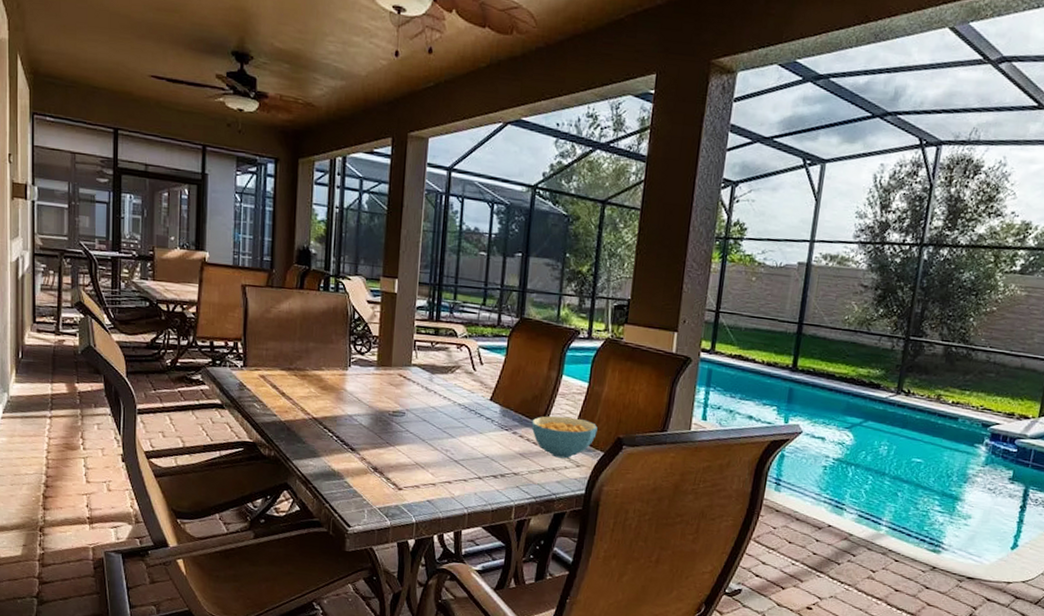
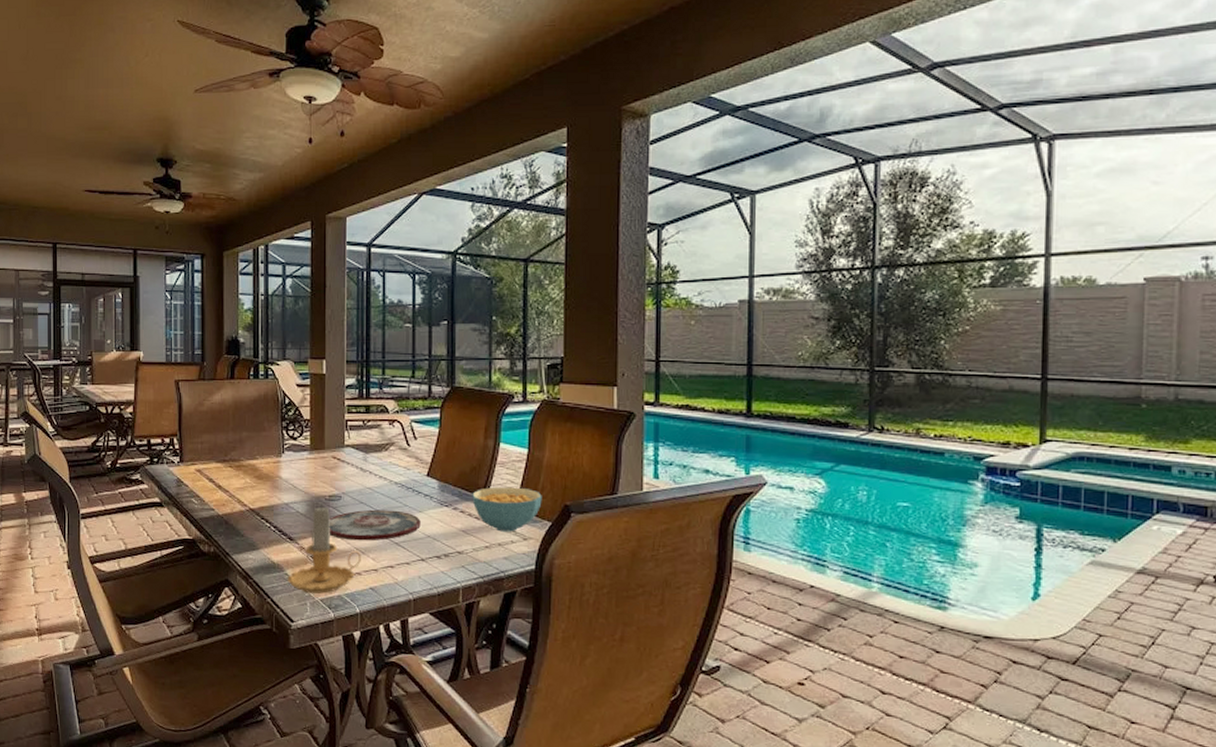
candle: none [347,418,421,503] -> present [287,503,361,594]
plate: none [390,427,481,457] -> present [329,509,421,541]

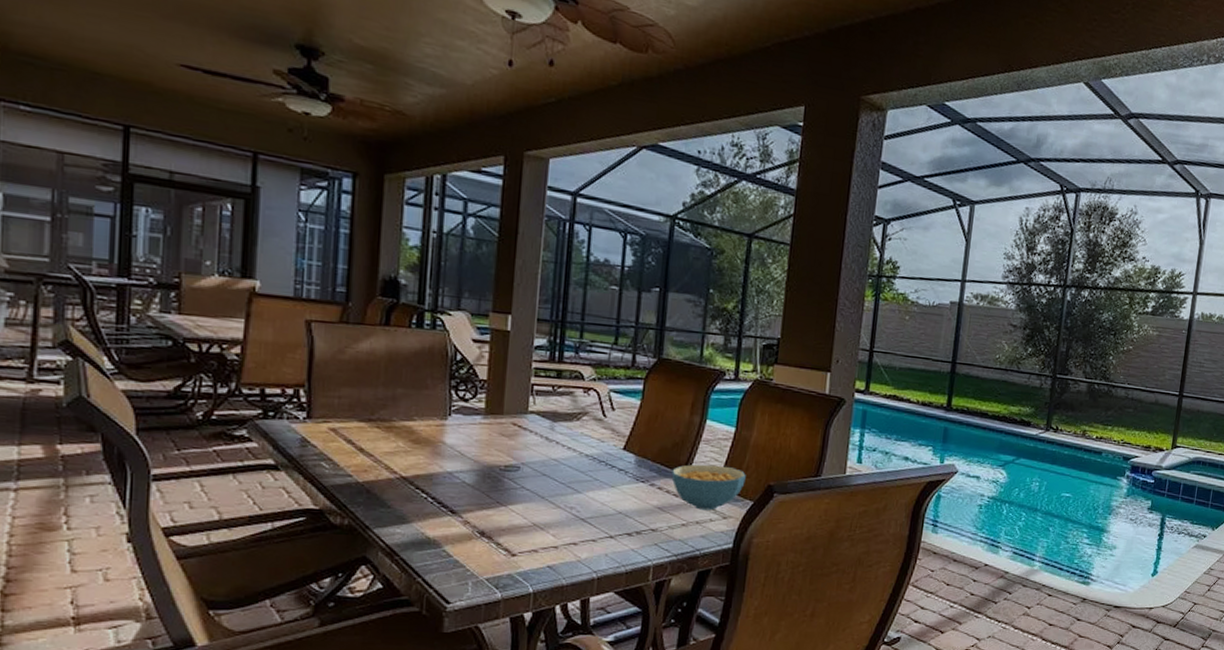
candle: present [287,503,361,594] -> none [445,474,539,572]
plate: present [329,509,421,541] -> none [501,482,612,516]

